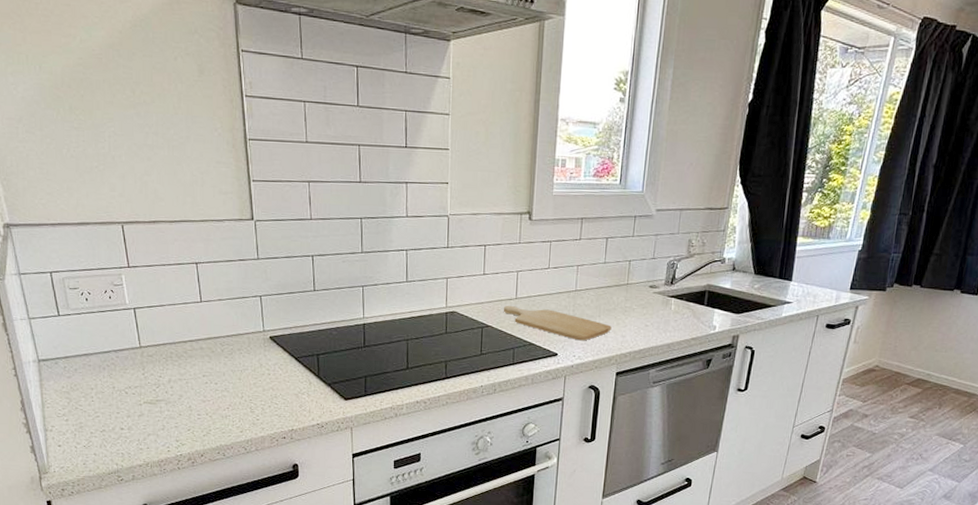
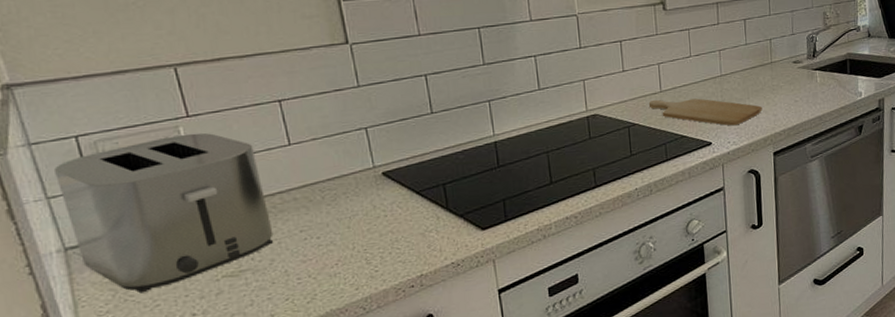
toaster: none [35,281,183,405] -> present [54,132,274,294]

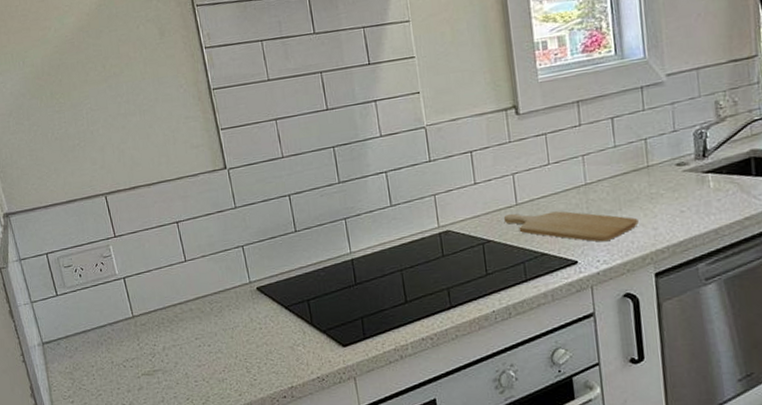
toaster: present [54,132,274,294] -> none [35,250,176,384]

